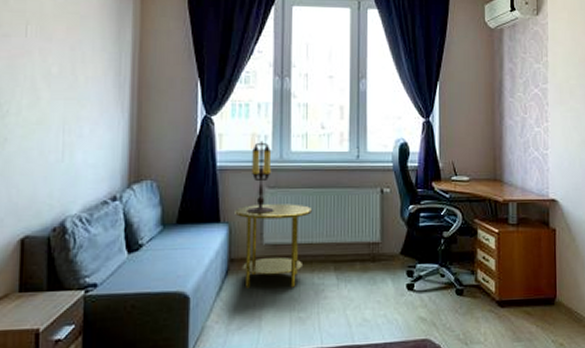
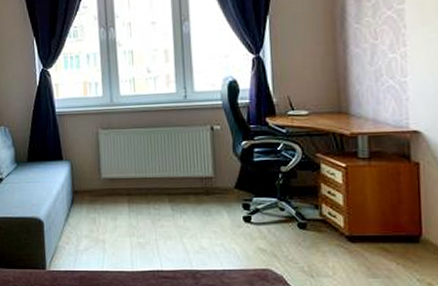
side table: present [235,204,313,288] -> none [74,142,145,217]
table lamp: present [247,140,274,214] -> none [85,87,109,152]

